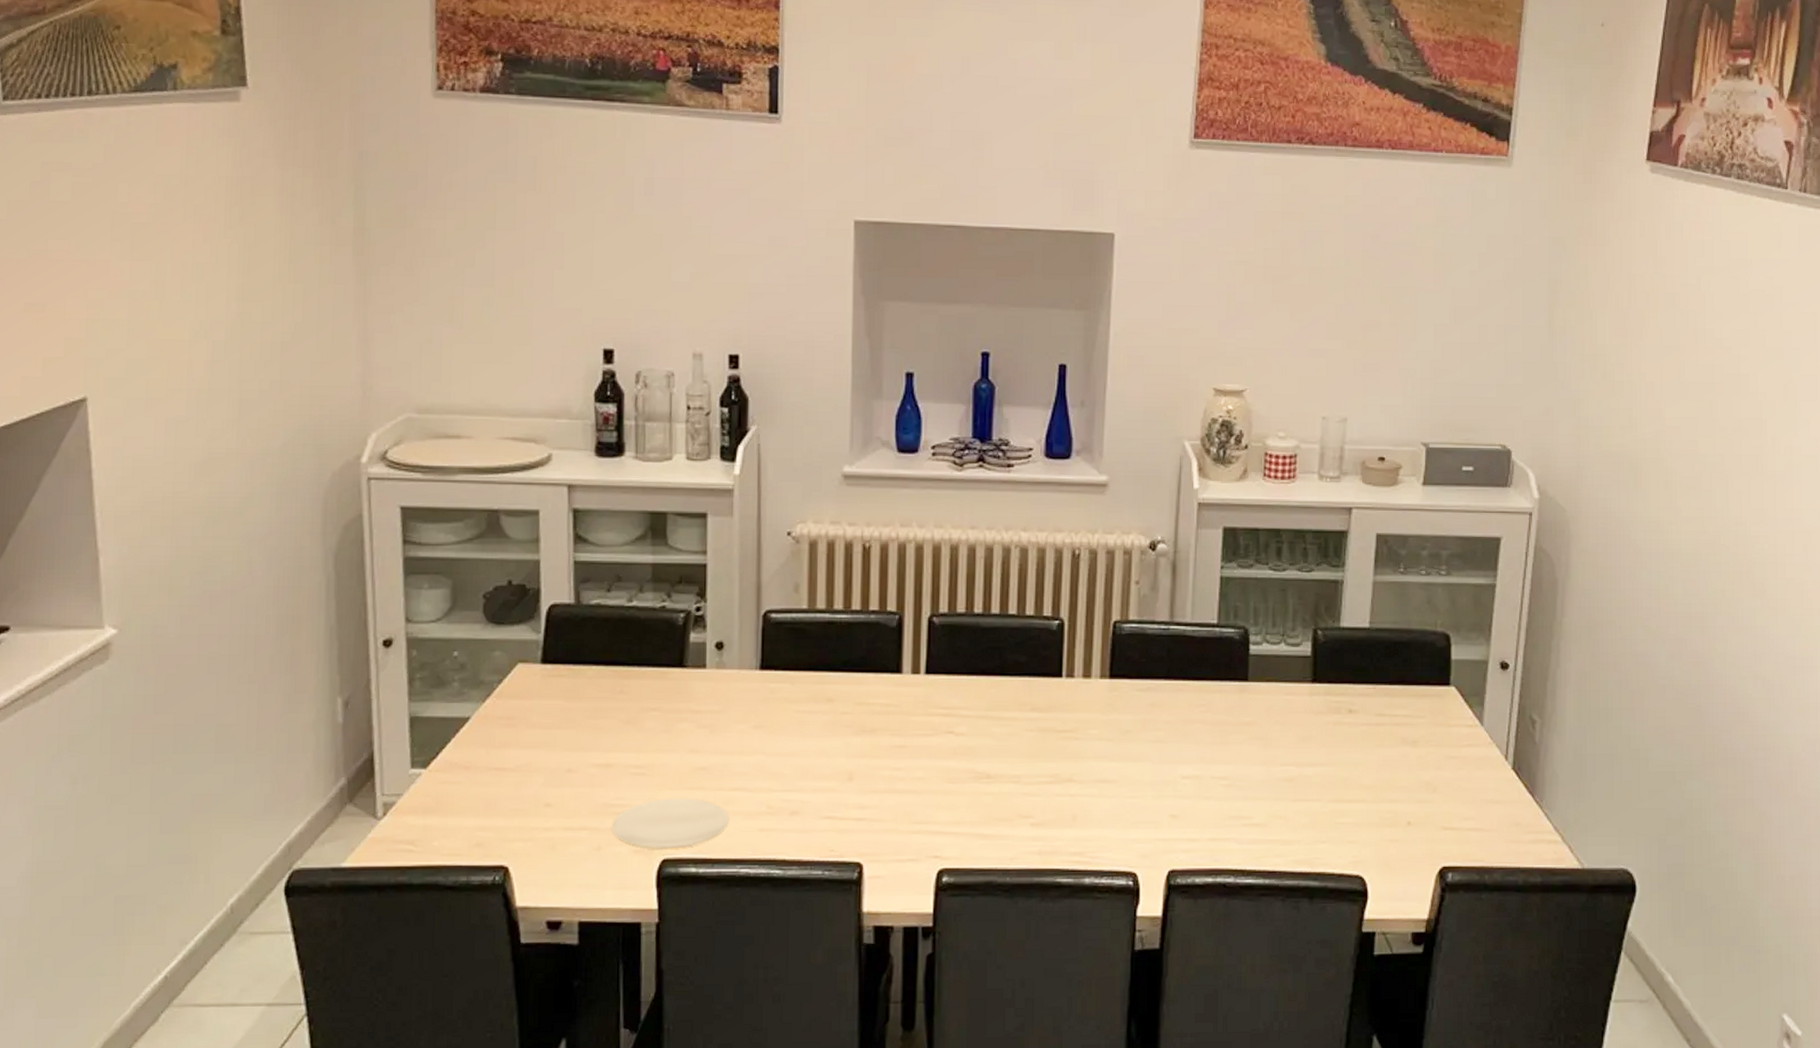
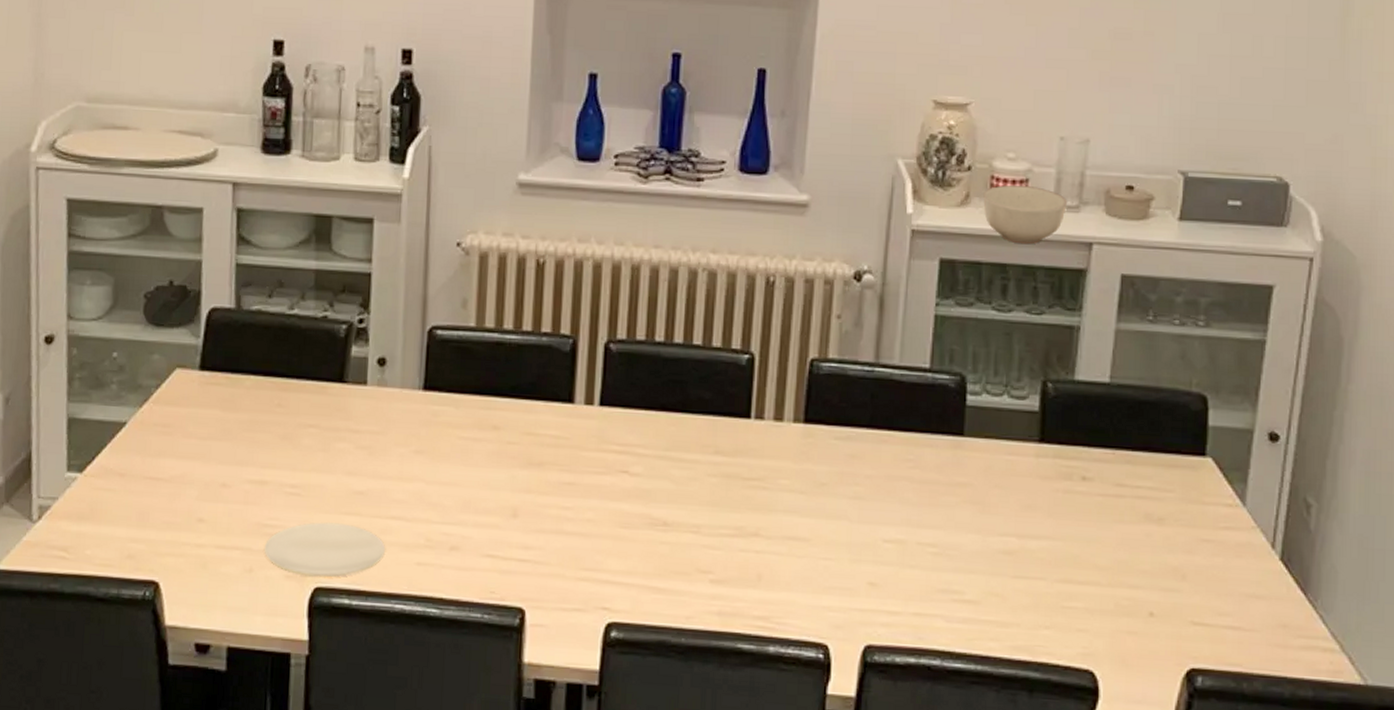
bowl: none [1259,460,1330,512] -> present [983,184,1068,245]

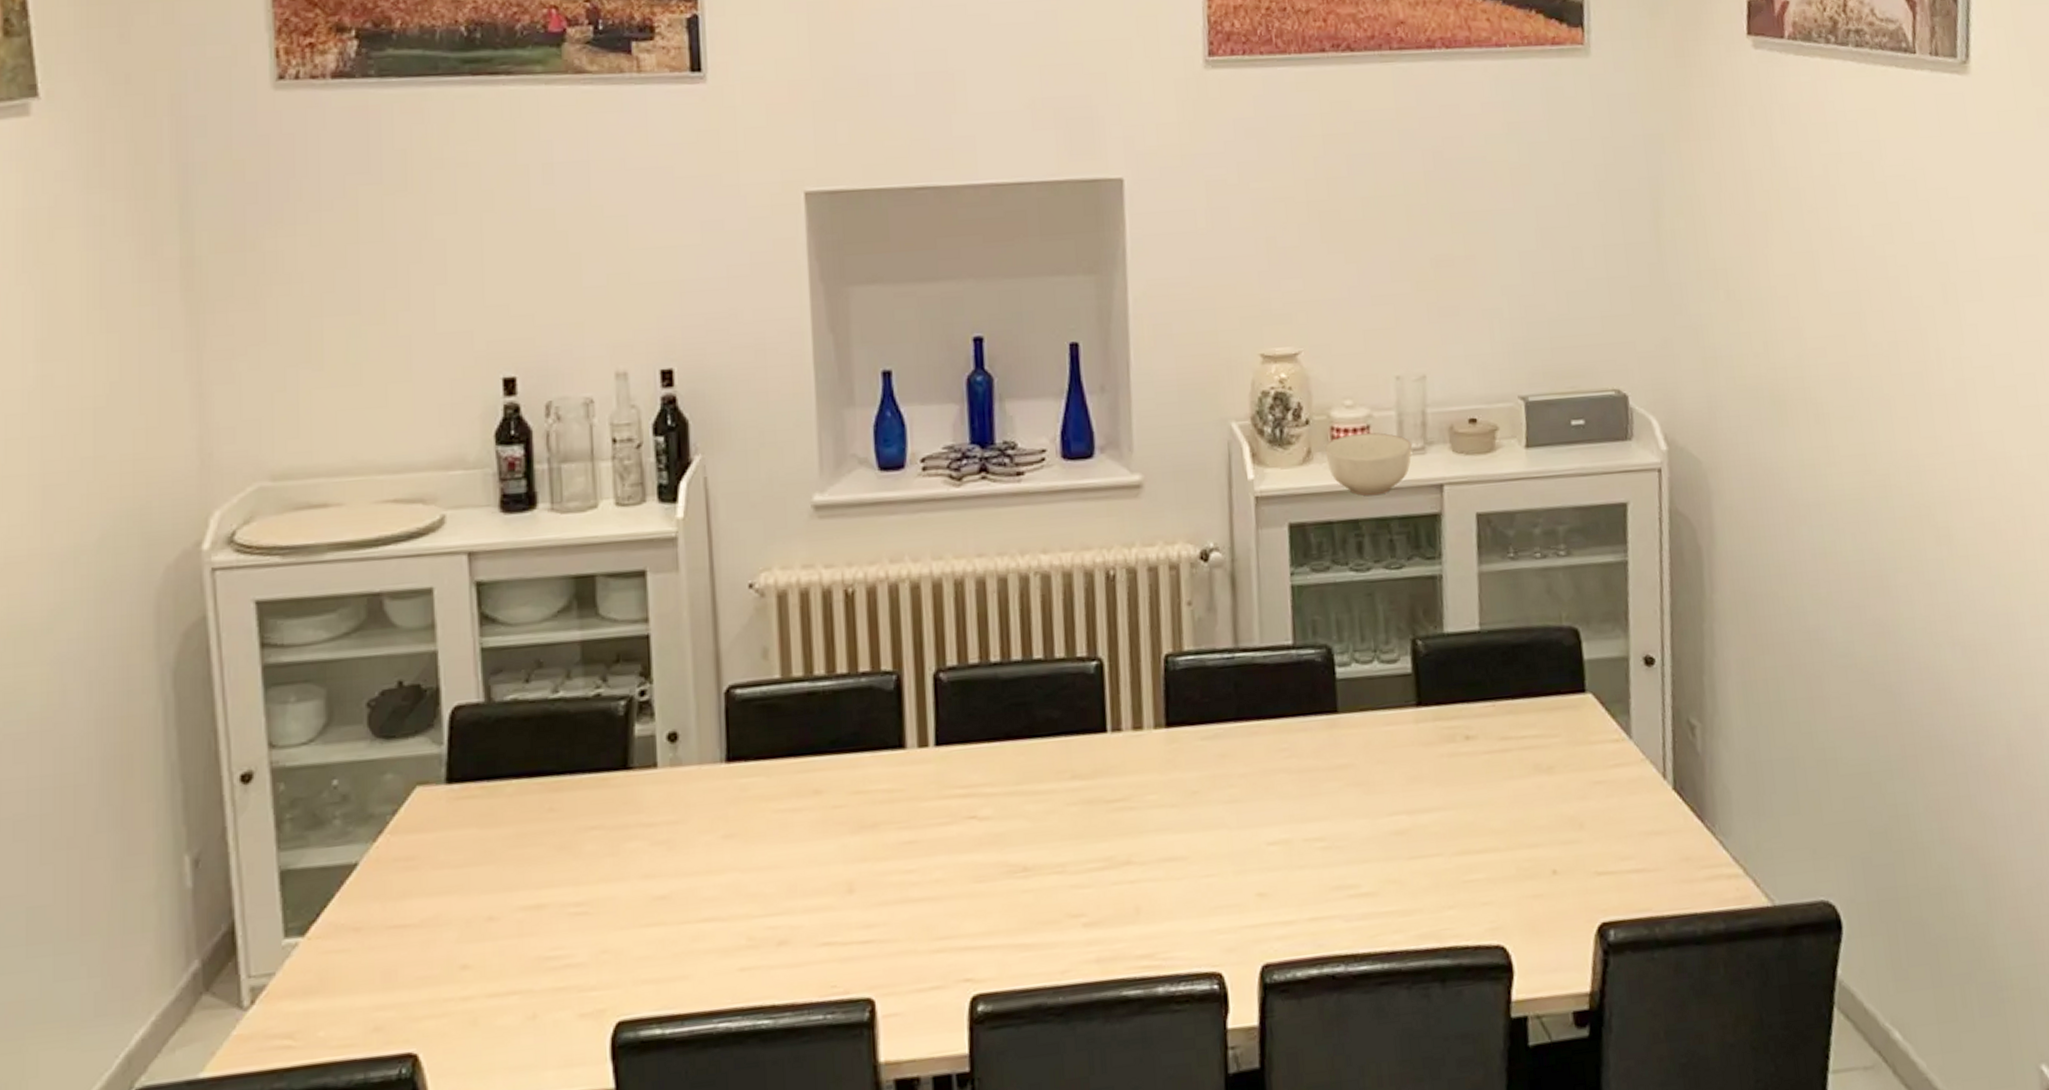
plate: present [263,522,386,578] -> none [548,938,701,1011]

